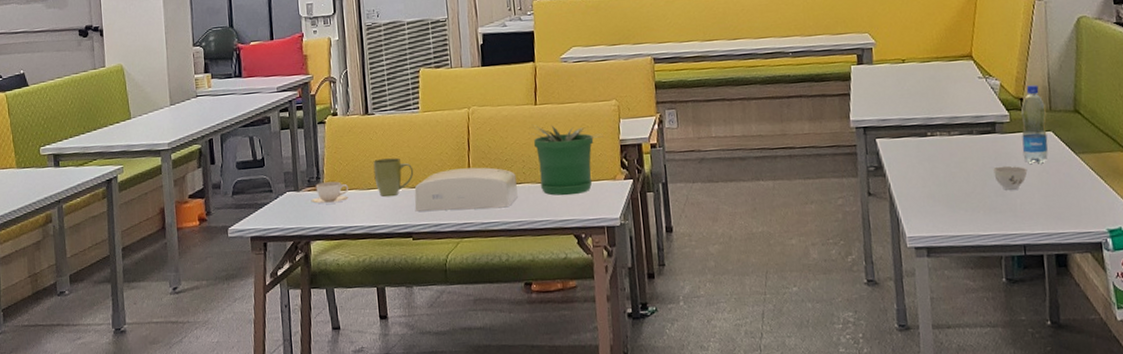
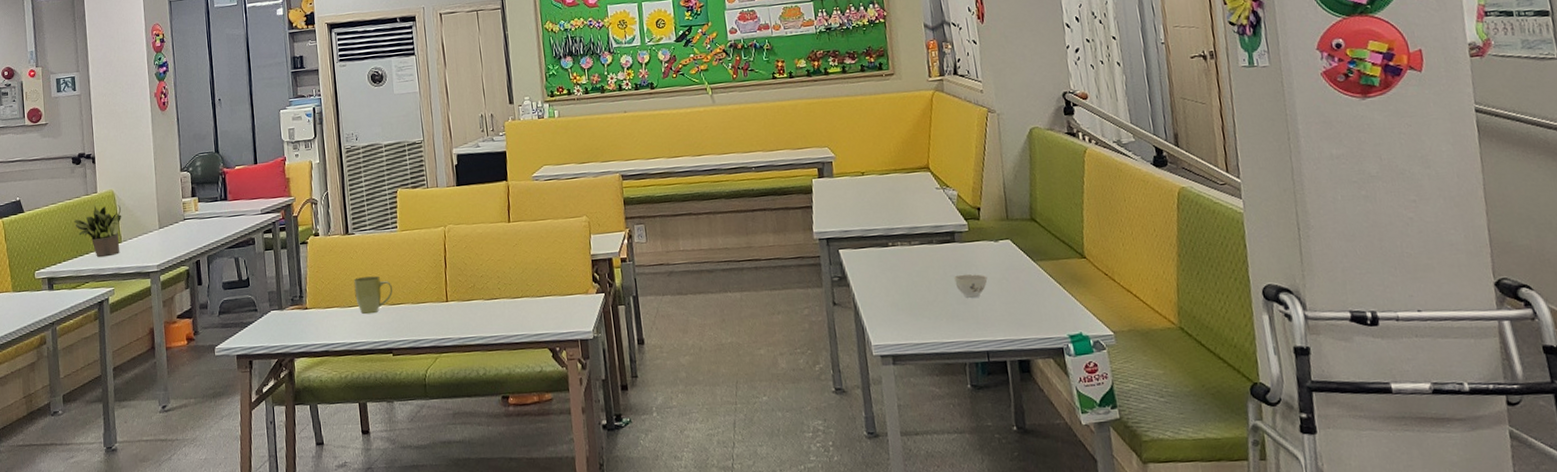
potted plant: none [81,79,131,135] -> present [74,204,122,258]
teacup: present [311,181,349,205] -> none [294,299,331,323]
tissue dispenser: present [414,167,518,212] -> none [393,283,494,328]
planter: present [530,125,602,196] -> none [504,241,574,310]
bottle: present [1020,85,1048,164] -> none [978,194,1007,272]

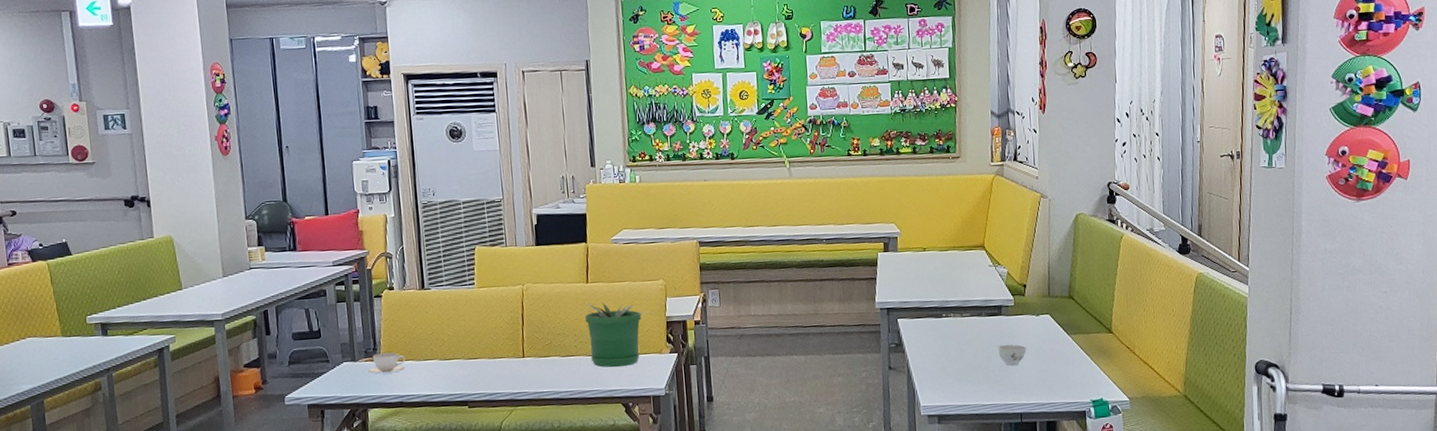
potted plant: present [74,204,122,258] -> none [129,250,181,305]
teacup: none [294,299,331,323] -> present [368,352,406,374]
mug: present [353,276,393,315] -> none [429,331,470,368]
planter: none [504,241,574,310] -> present [581,302,650,367]

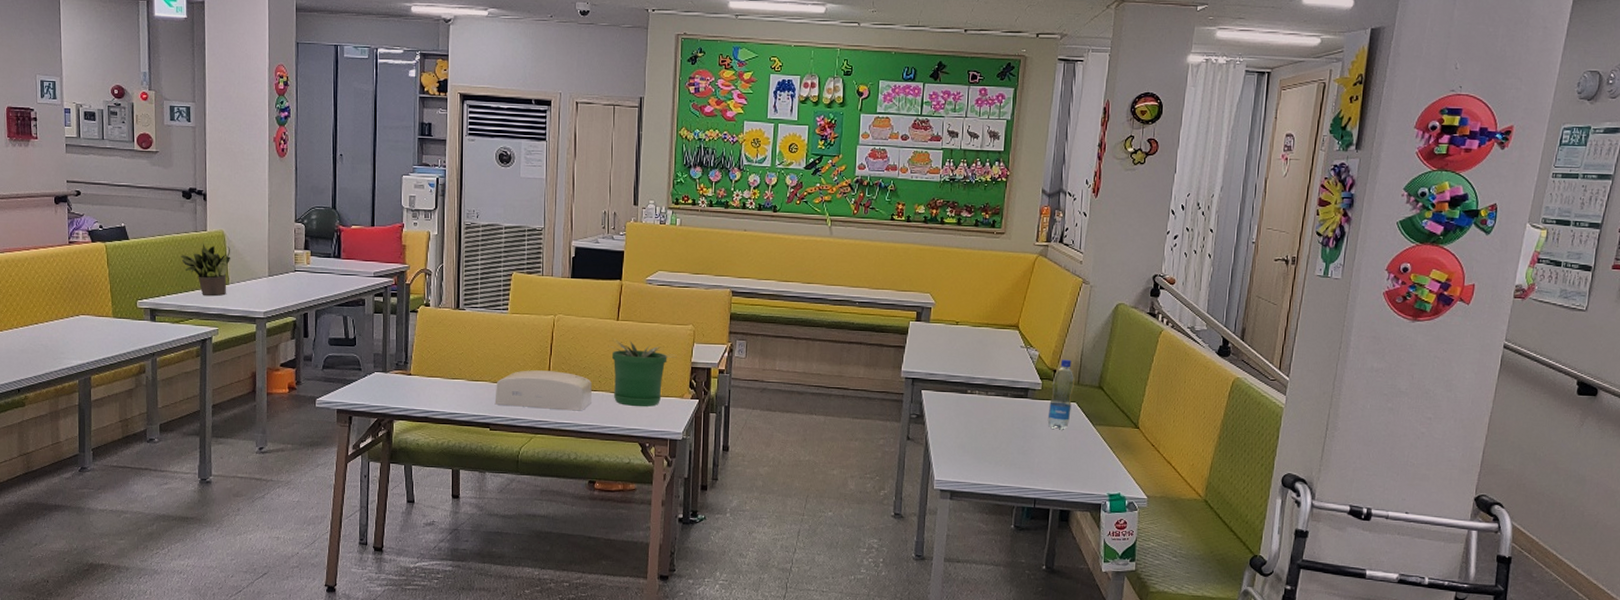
potted plant: none [129,250,181,305] -> present [181,243,231,297]
teacup: present [368,352,406,374] -> none [397,367,435,388]
tissue dispenser: none [470,340,570,381] -> present [494,370,592,411]
teacup: present [998,344,1027,366] -> none [1019,427,1049,450]
bottle: none [1023,273,1046,343] -> present [1047,359,1074,430]

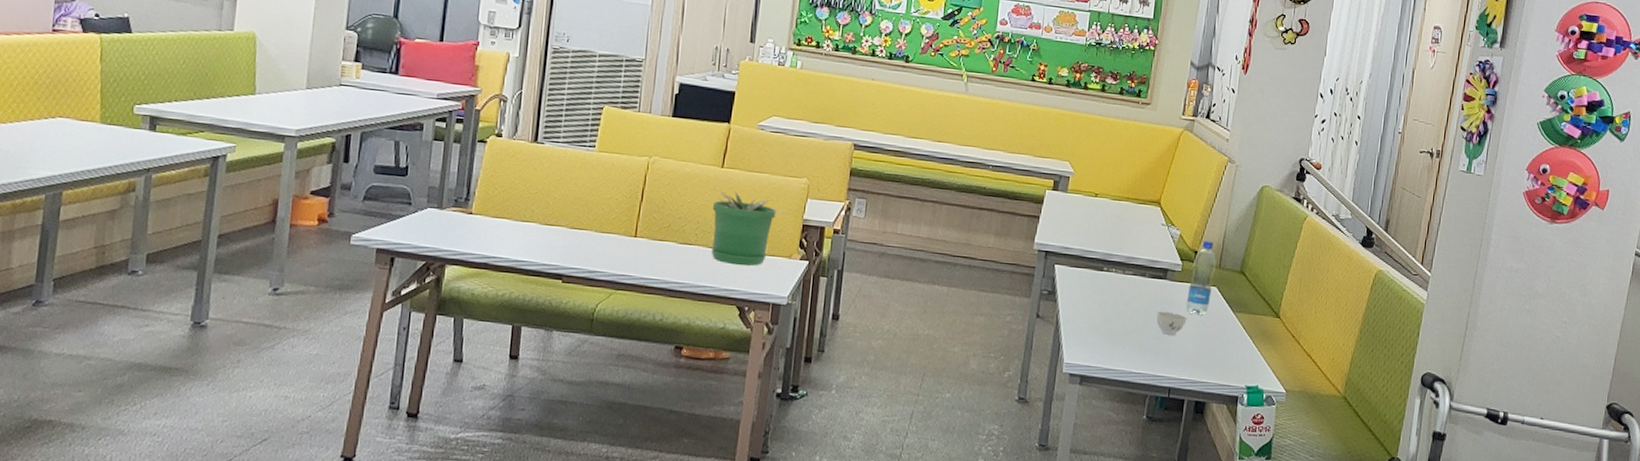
potted plant: present [181,243,231,297] -> none [197,45,262,108]
tissue dispenser: present [494,370,592,411] -> none [570,216,687,267]
teacup: none [1019,427,1049,450] -> present [1156,310,1187,335]

